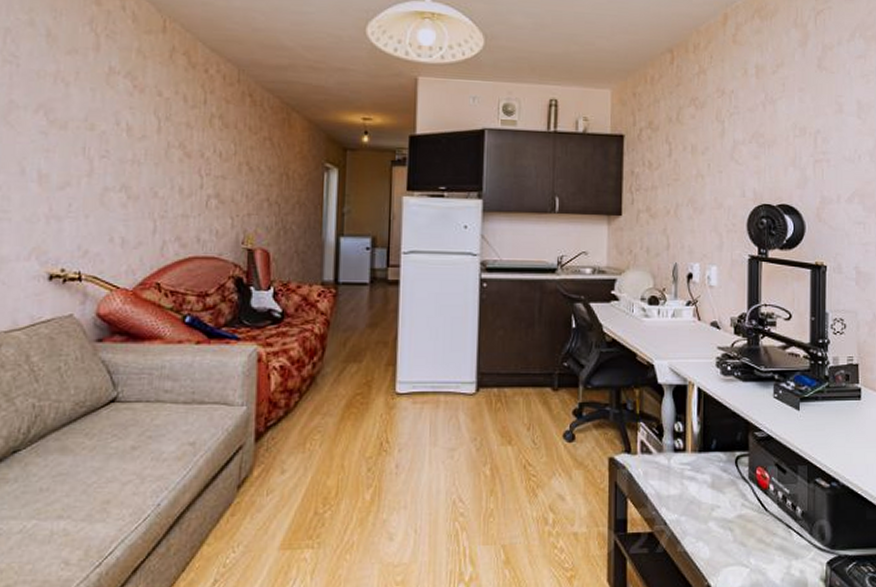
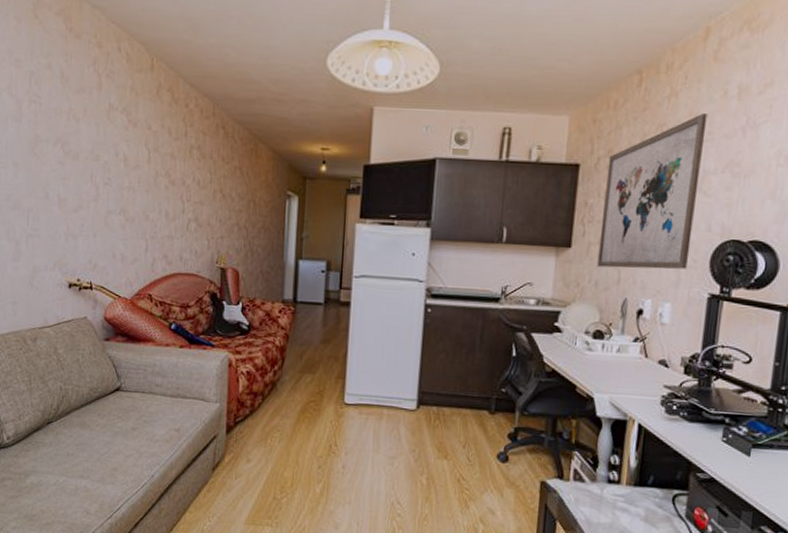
wall art: none [647,89,732,234] -> present [597,113,708,269]

